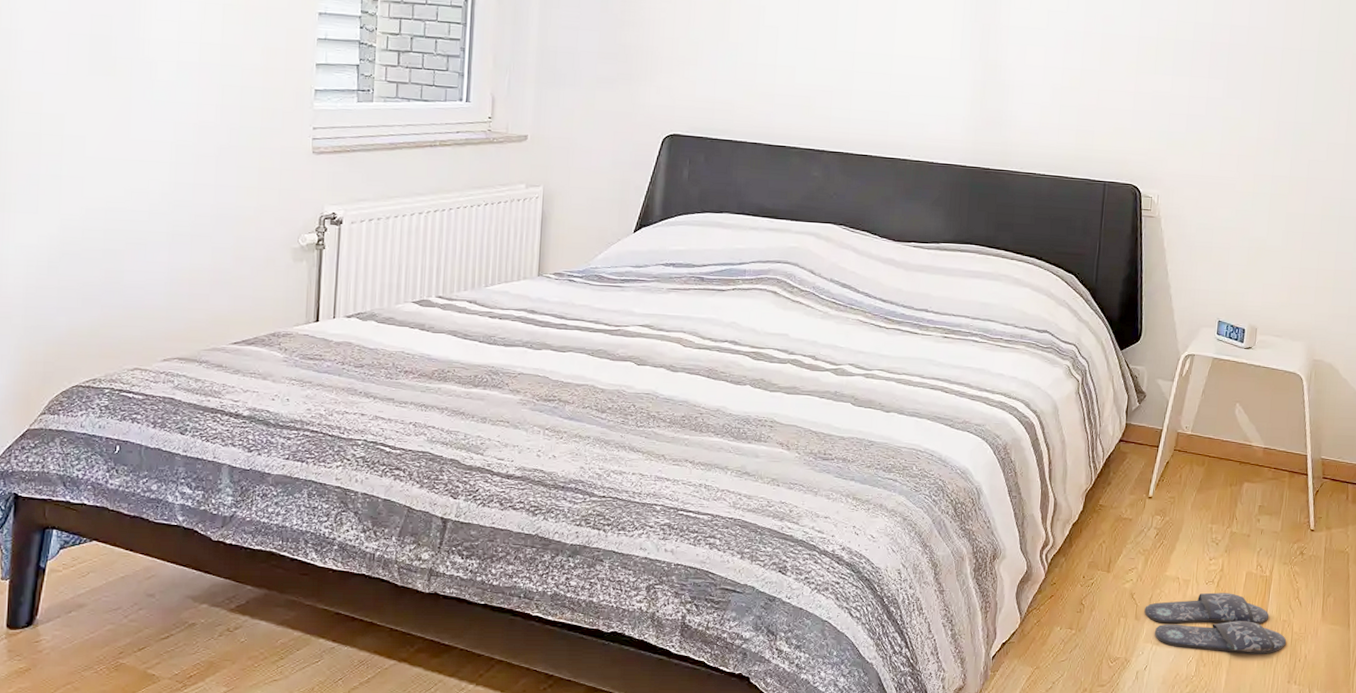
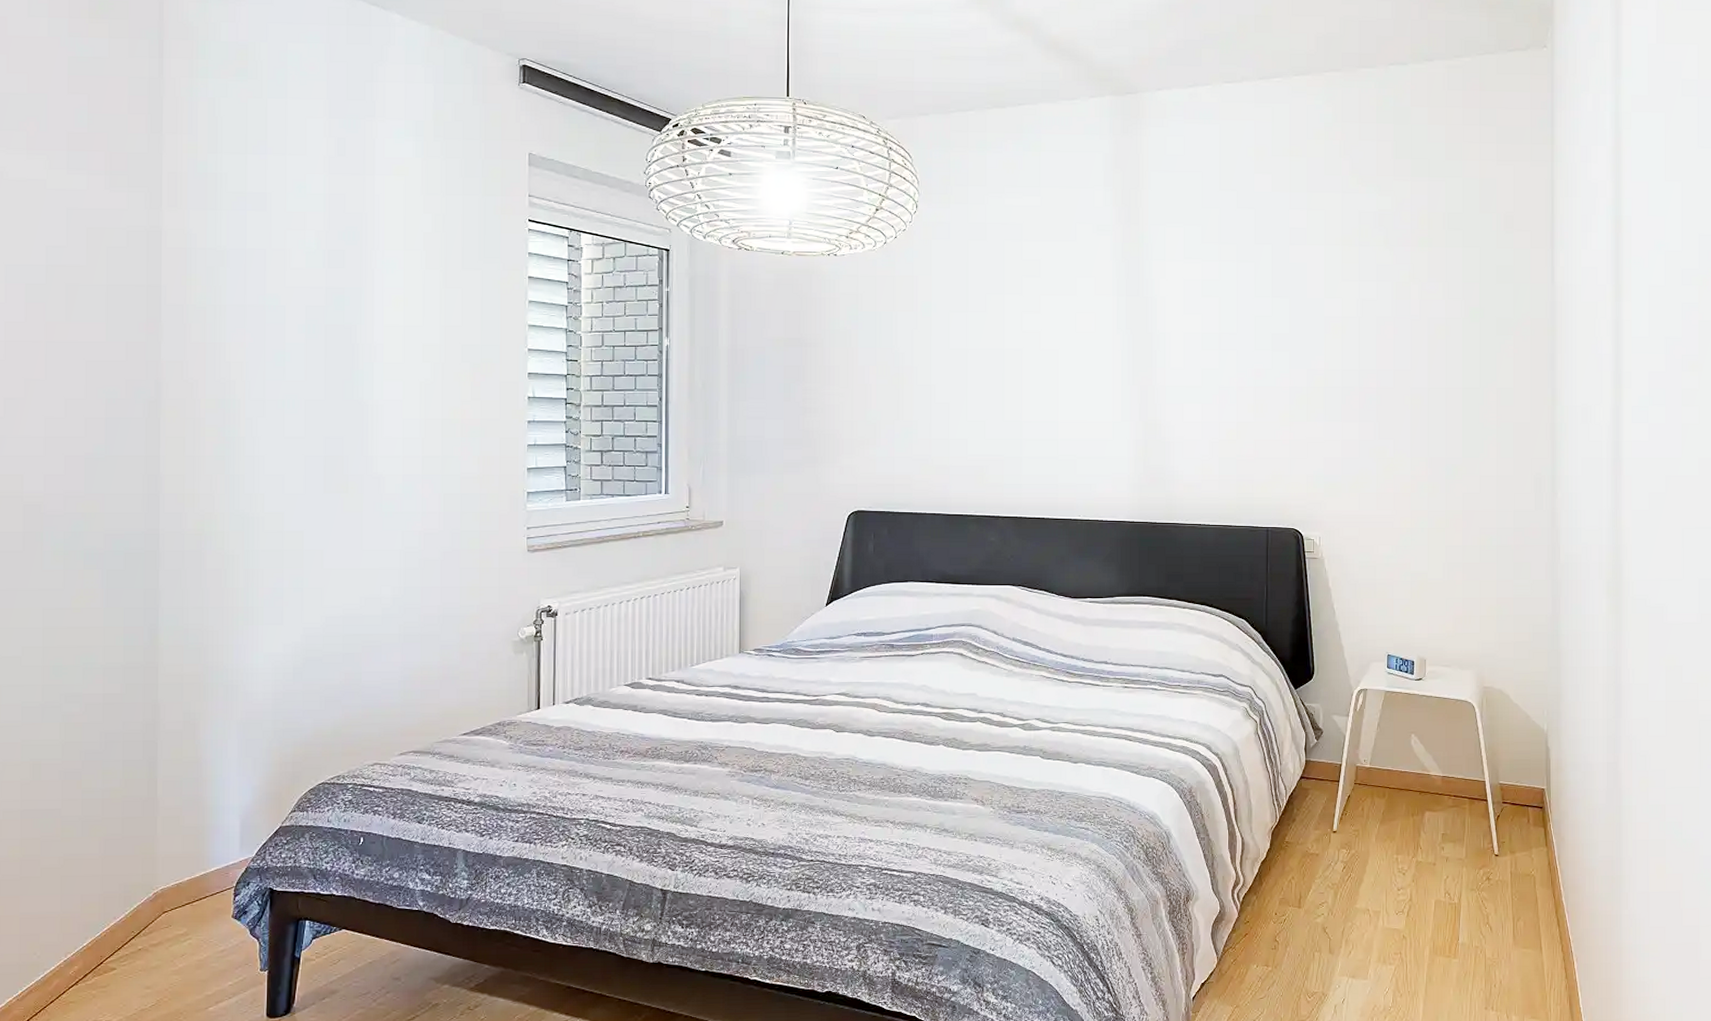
slippers: present [1144,592,1287,654] -> none [1338,922,1481,982]

